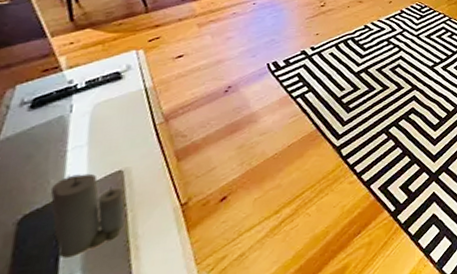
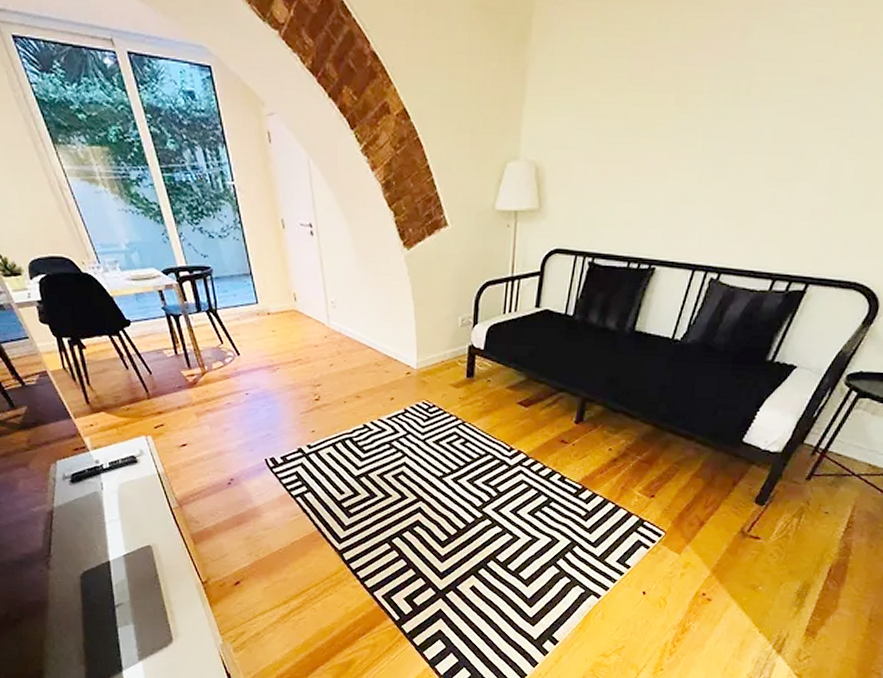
candle: present [50,173,125,259] -> none [99,544,159,611]

